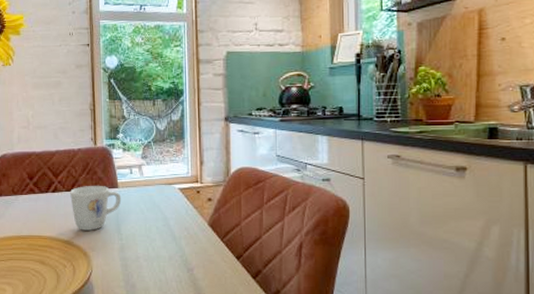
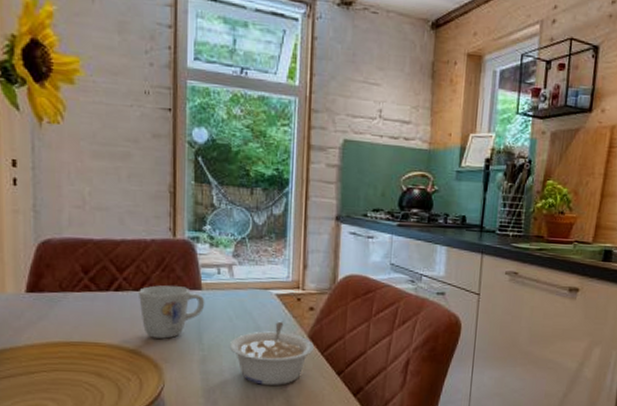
legume: none [143,212,214,271] -> present [230,321,314,386]

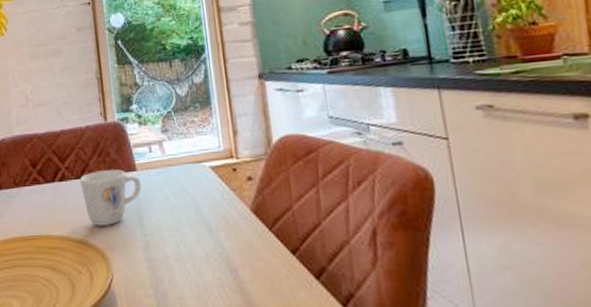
legume: present [230,321,314,386] -> none [171,196,260,272]

